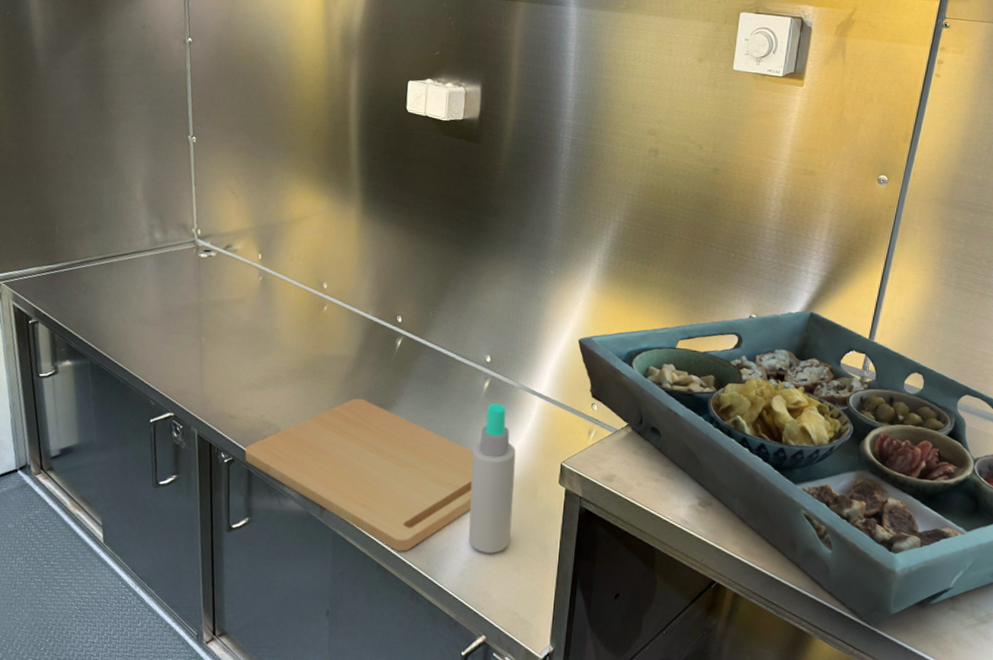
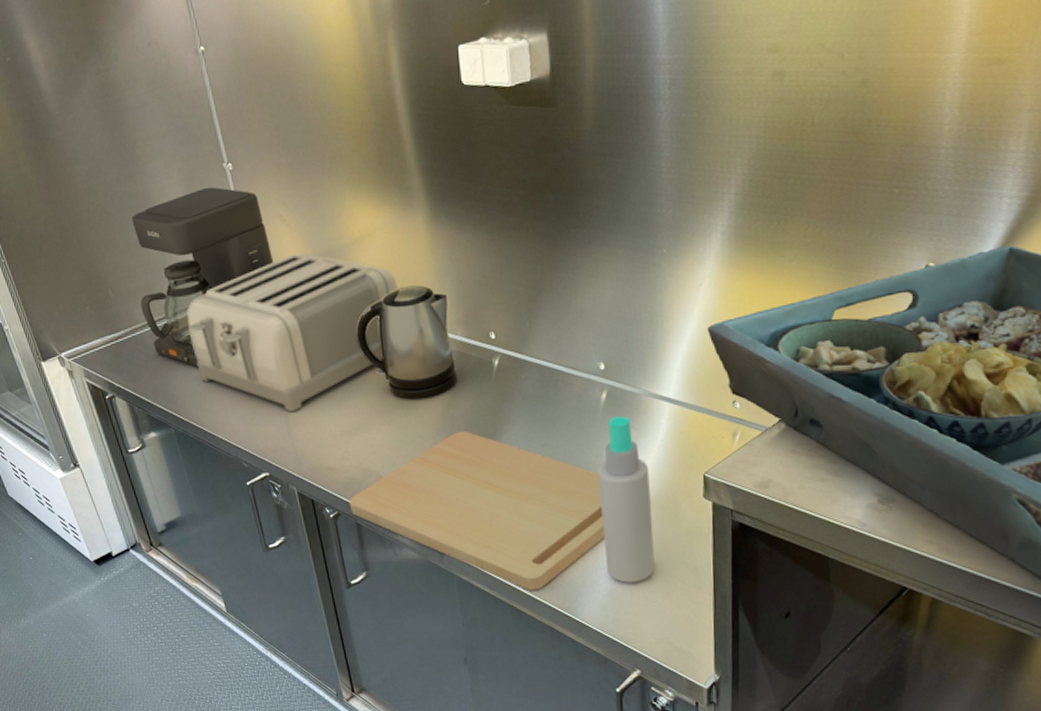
coffee maker: none [83,152,218,306] -> present [131,186,274,366]
toaster: none [125,222,325,361] -> present [187,253,399,412]
kettle: none [279,265,365,365] -> present [356,285,458,399]

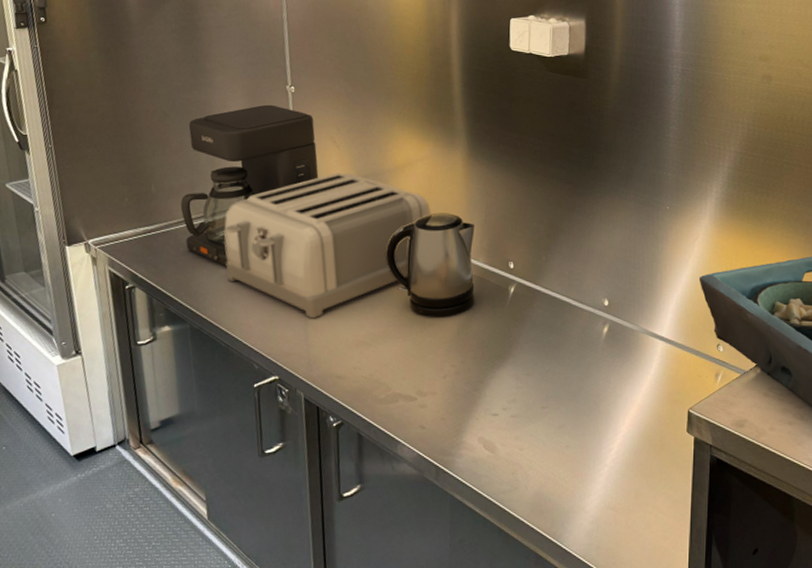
cutting board: present [349,431,606,590] -> none [354,351,596,514]
spray bottle: present [598,416,655,583] -> none [593,349,640,511]

